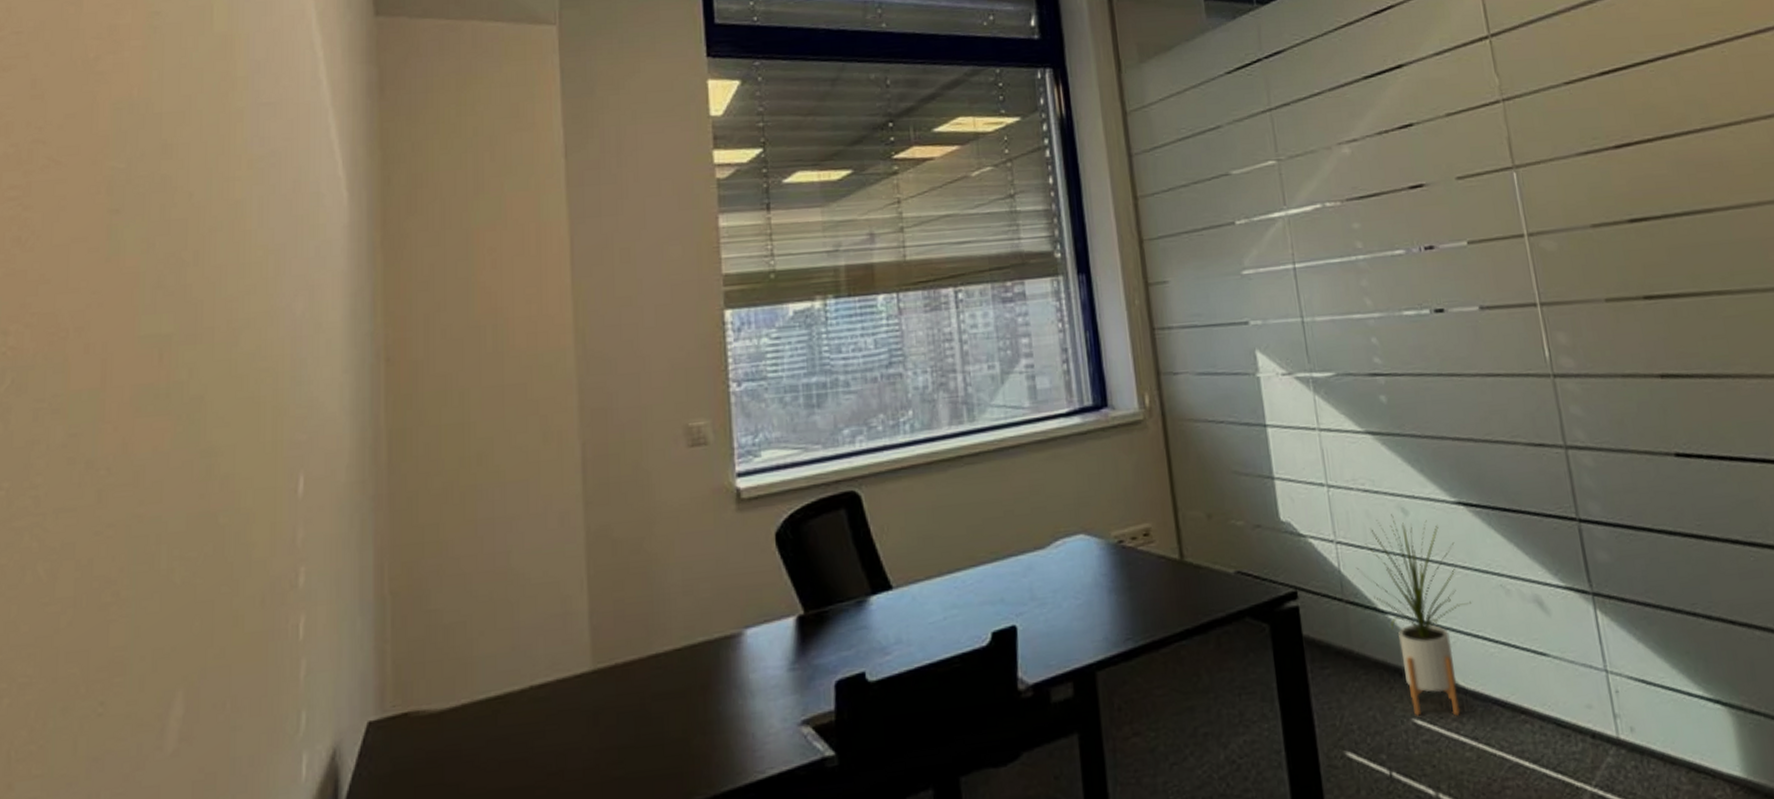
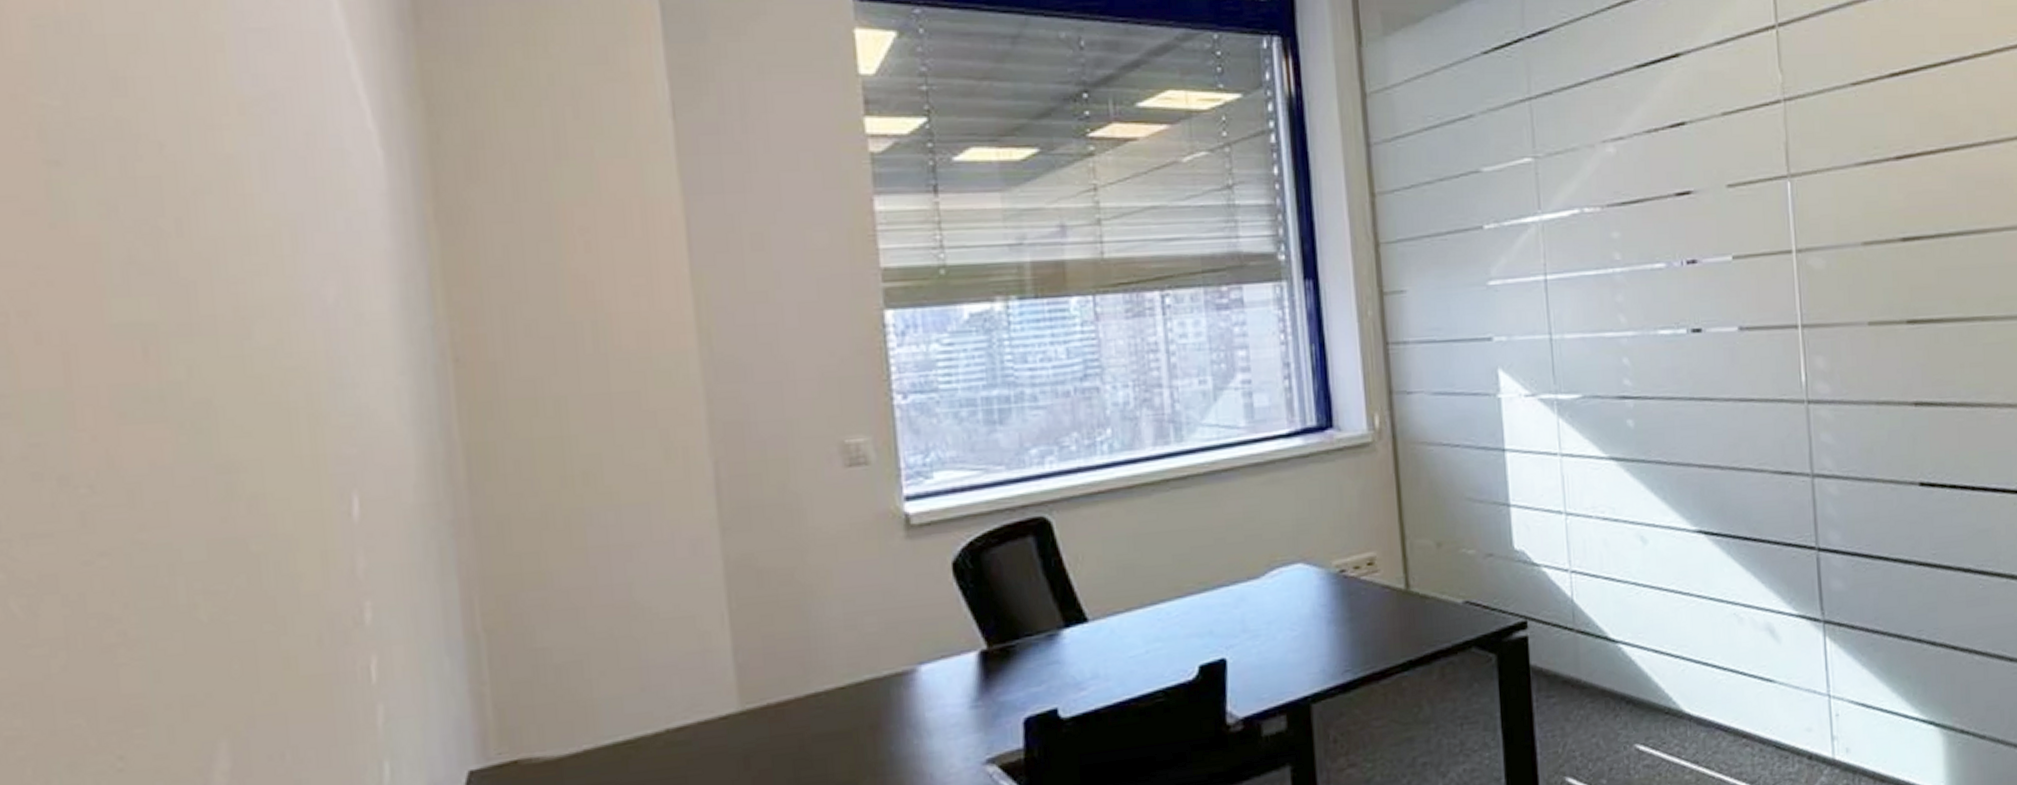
house plant: present [1355,514,1471,717] -> none [1589,543,1703,742]

